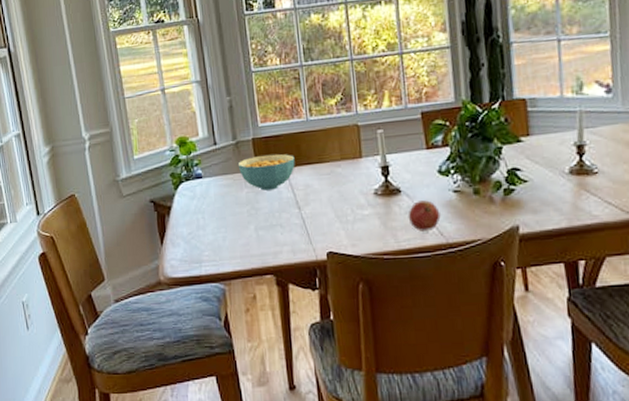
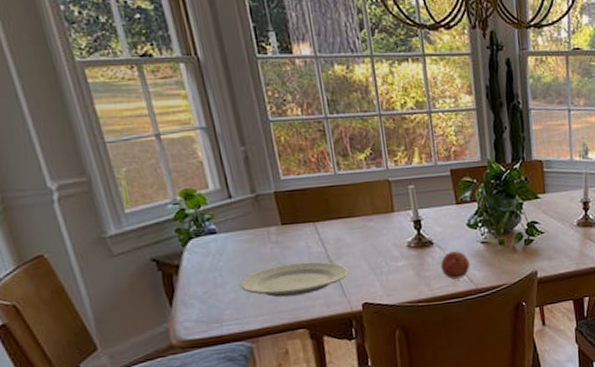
plate: none [218,207,315,242] -> present [239,261,349,298]
cereal bowl: present [237,154,295,191] -> none [258,208,325,246]

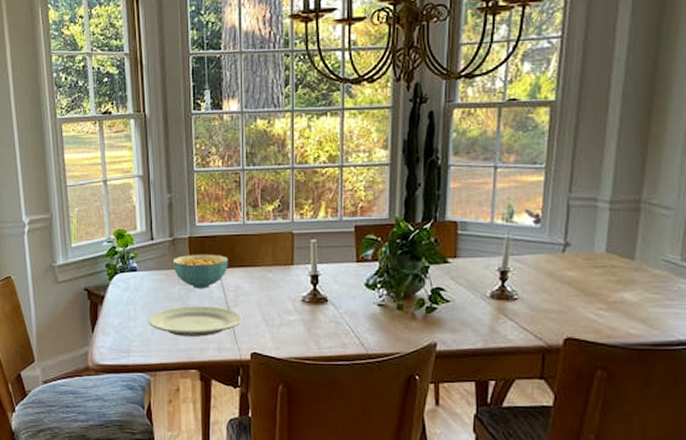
cereal bowl: none [258,208,325,246] -> present [172,254,228,288]
fruit: present [440,251,470,280] -> none [332,311,363,341]

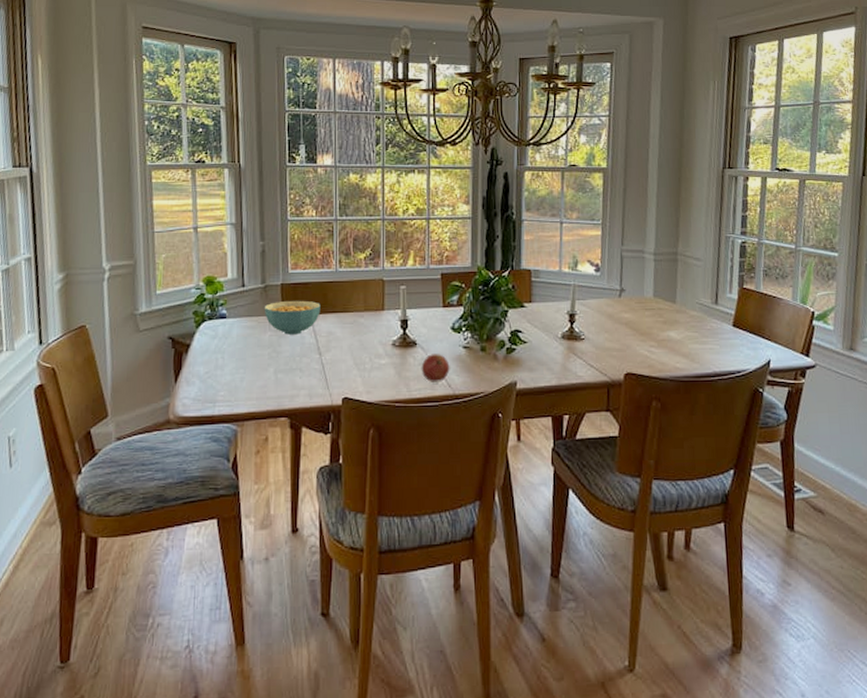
plate: present [148,306,243,337] -> none [236,352,334,384]
fruit: none [332,311,363,341] -> present [421,354,450,382]

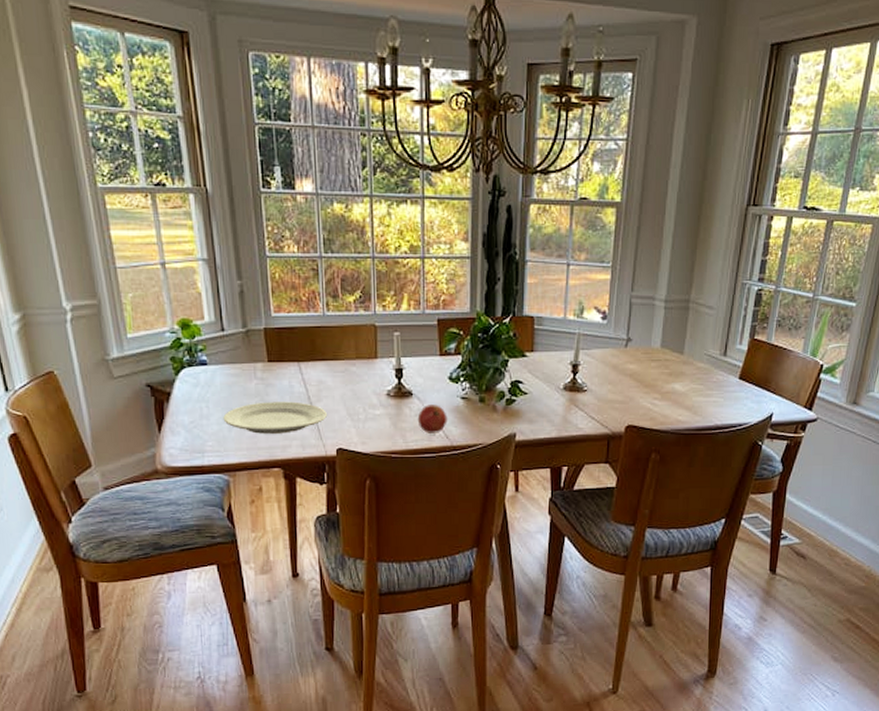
plate: none [236,352,334,384] -> present [223,401,327,434]
cereal bowl: present [264,300,321,335] -> none [247,346,309,383]

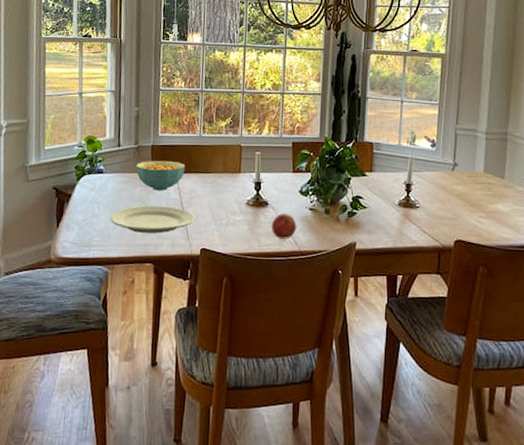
cereal bowl: none [247,346,309,383] -> present [136,160,185,191]

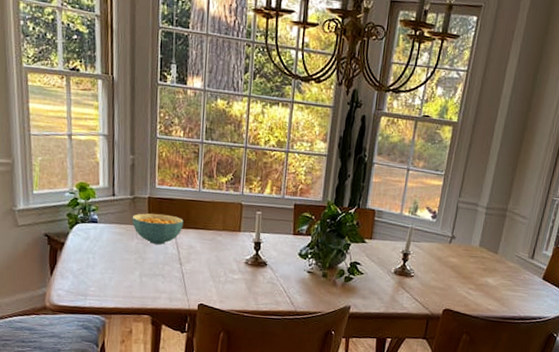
plate: present [110,205,195,233] -> none [106,258,193,287]
fruit: present [271,214,297,239] -> none [269,275,294,300]

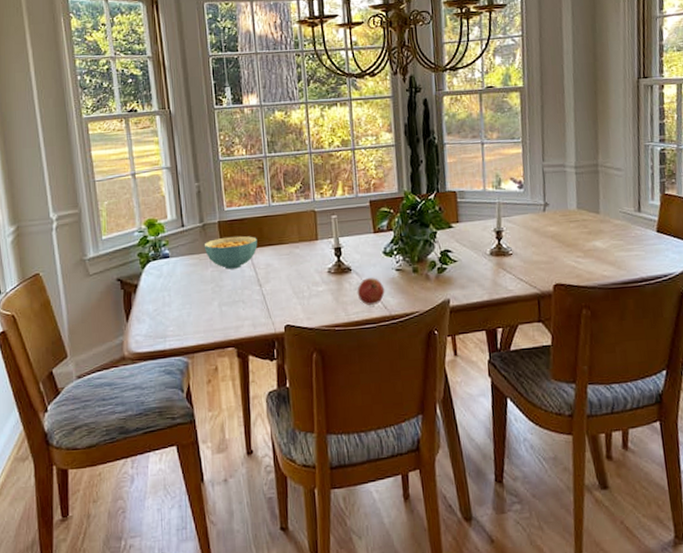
fruit: none [269,275,294,300] -> present [357,278,385,305]

